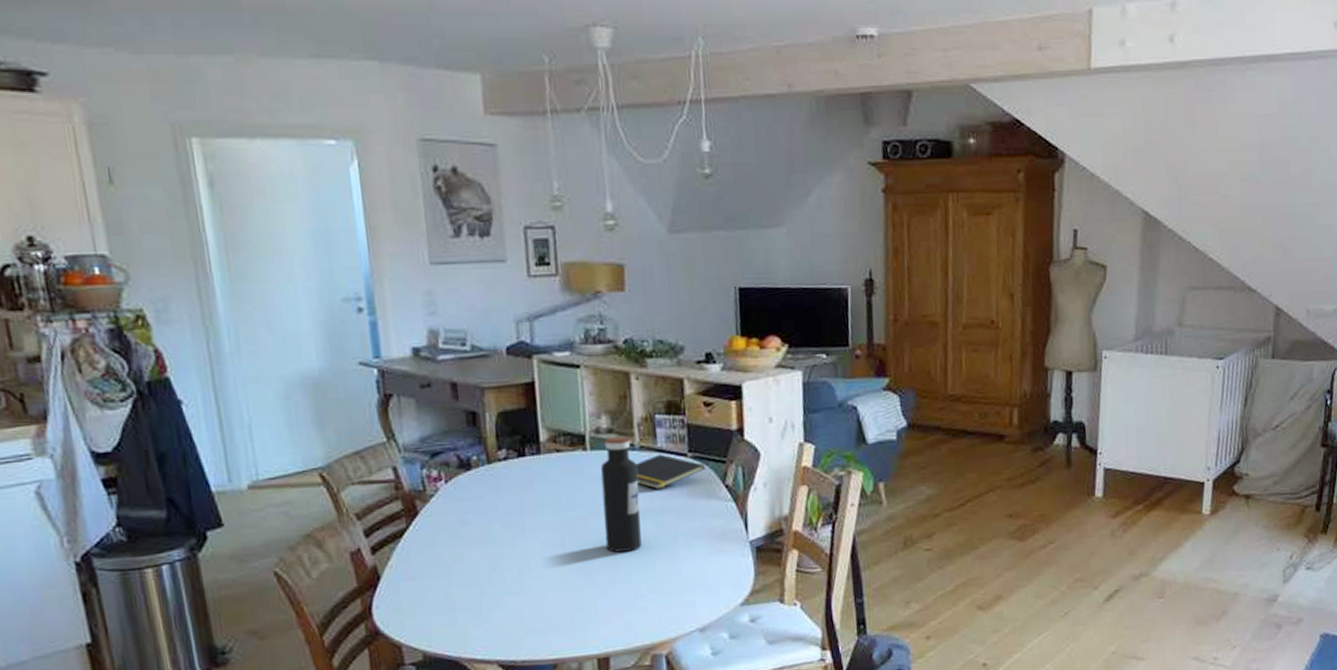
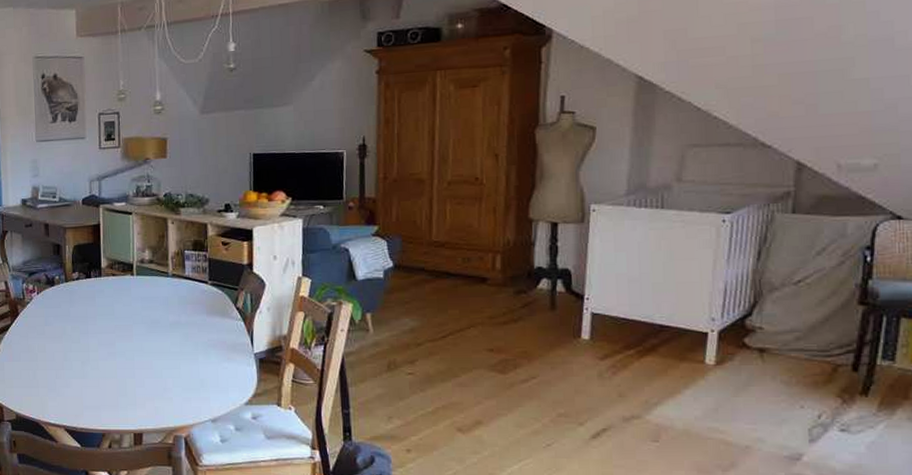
water bottle: present [600,437,642,553] -> none [143,267,171,354]
notepad: present [635,454,706,489] -> none [168,281,222,307]

